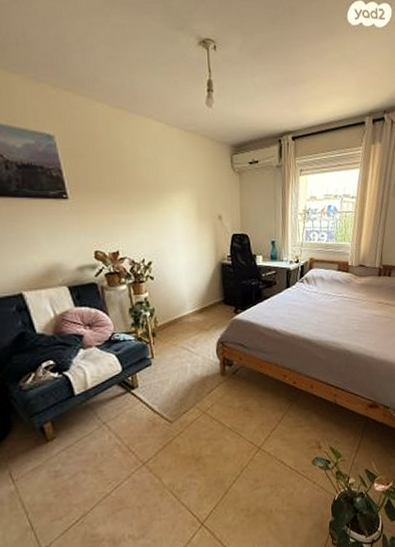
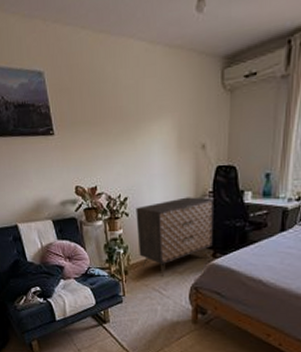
dresser: none [160,260,234,335] -> present [136,197,213,276]

